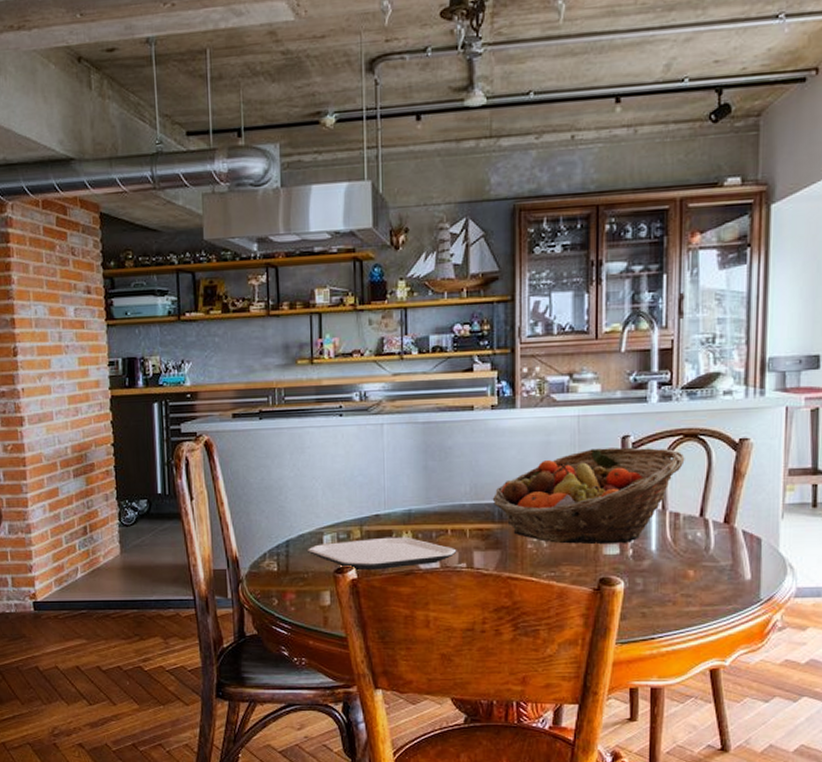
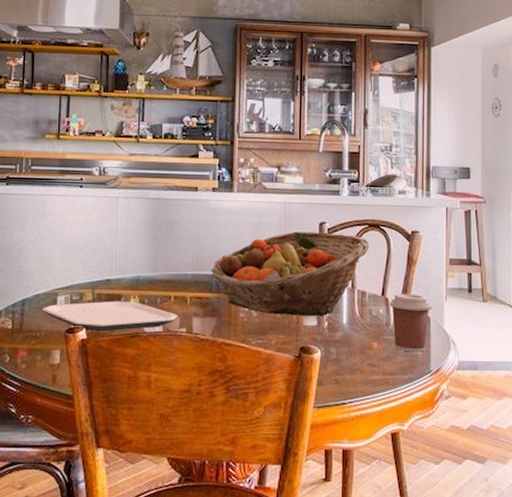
coffee cup: none [710,512,764,580] -> present [390,293,432,353]

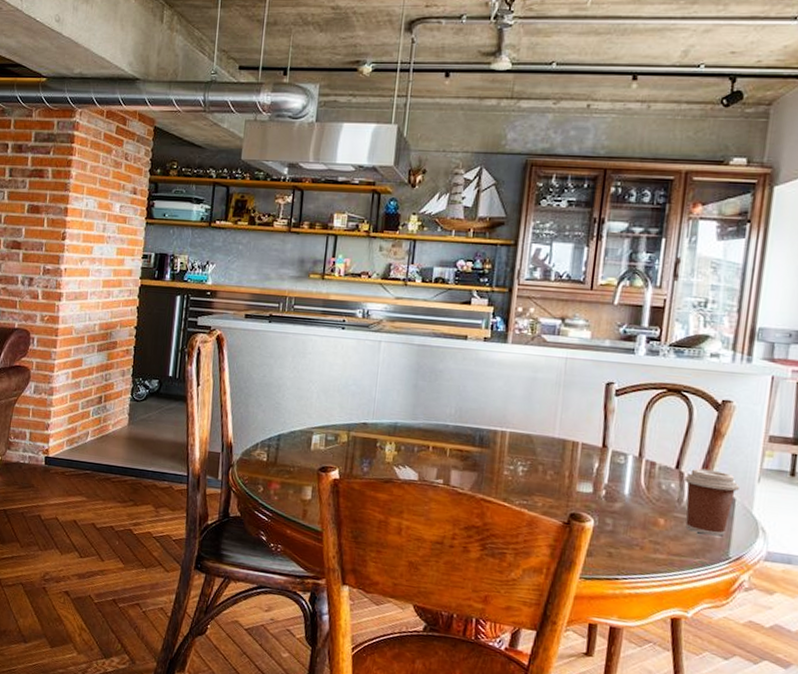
plate: present [42,300,179,332] -> none [297,442,436,476]
fruit basket: present [211,231,370,317] -> none [475,390,667,484]

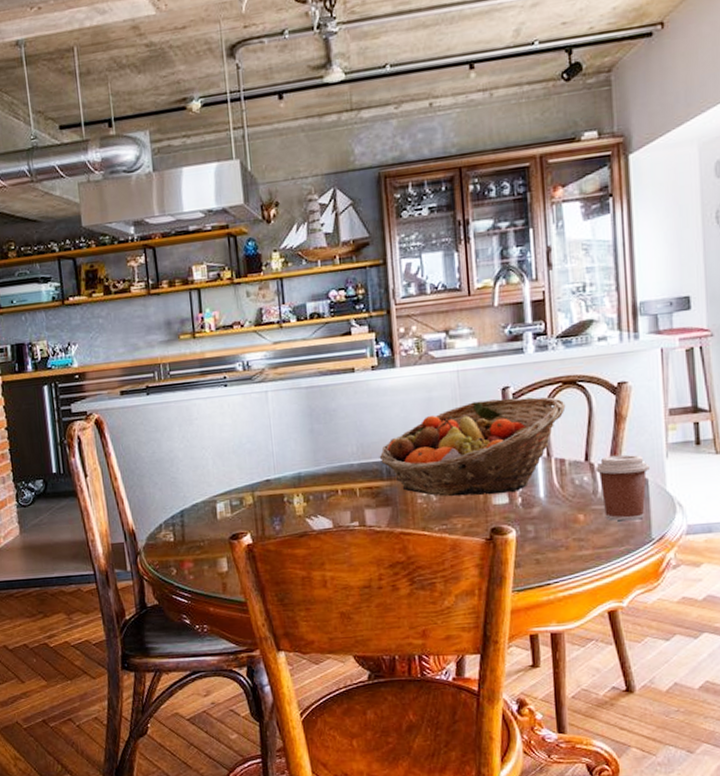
fruit basket: none [475,390,667,484] -> present [379,397,566,497]

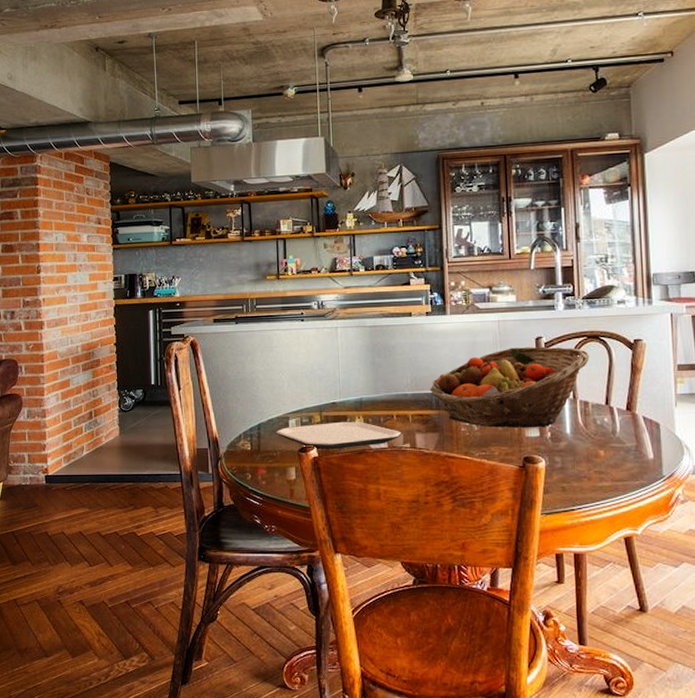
plate: none [202,500,349,535] -> present [276,421,402,450]
coffee cup: present [596,454,649,521] -> none [615,401,661,459]

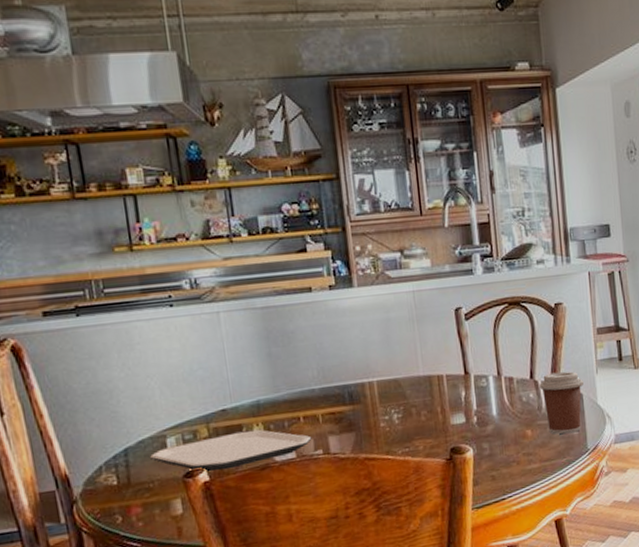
fruit basket: present [430,346,590,428] -> none [340,317,512,419]
coffee cup: none [615,401,661,459] -> present [539,371,583,435]

